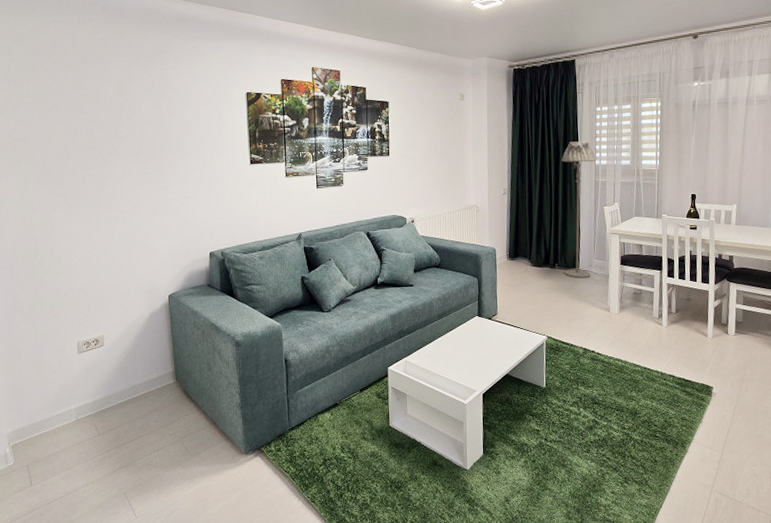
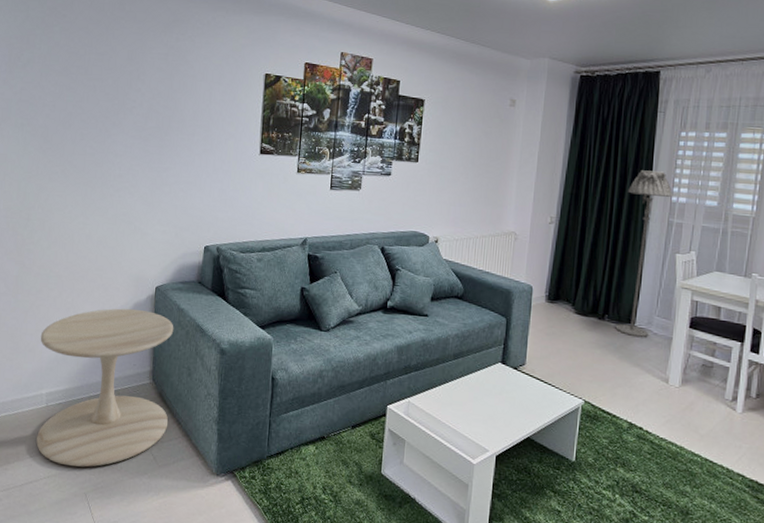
side table: none [62,318,196,472] -> present [36,308,174,467]

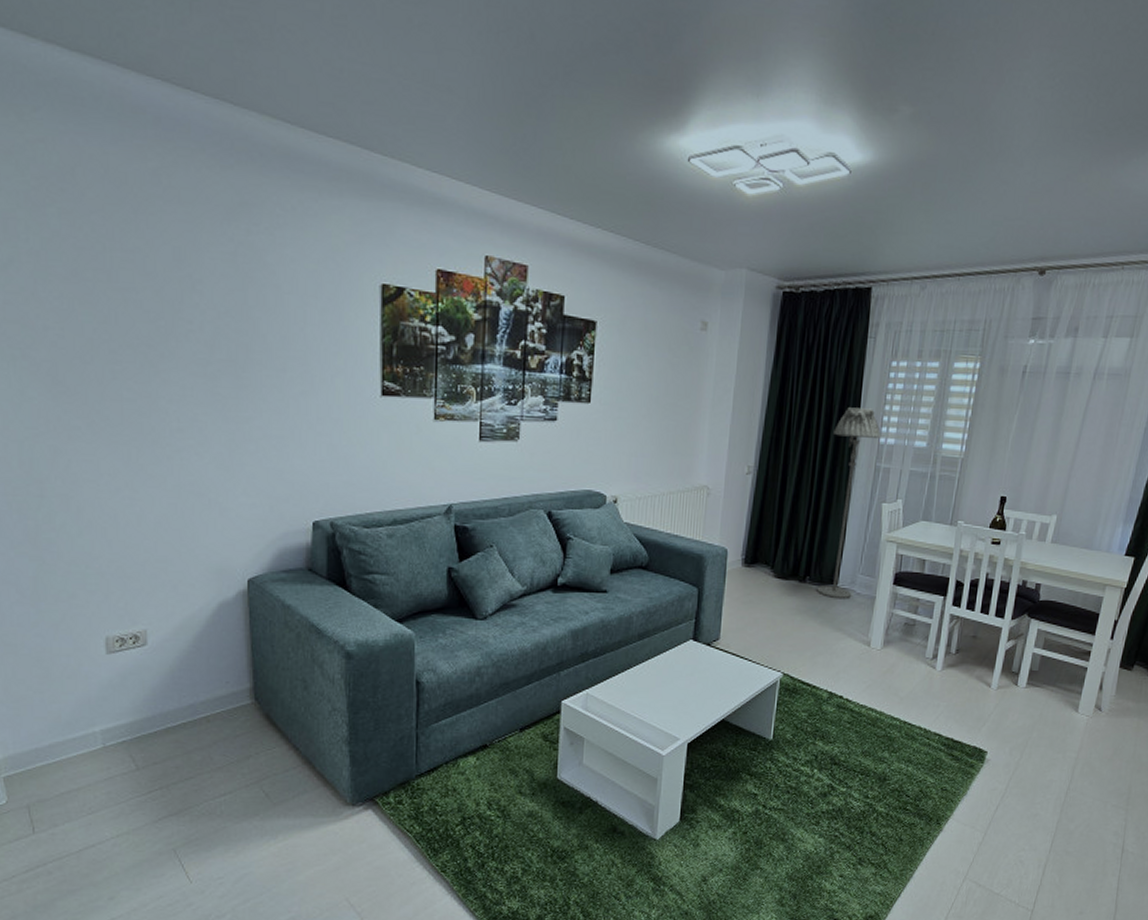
side table: present [36,308,174,467] -> none [82,611,282,819]

